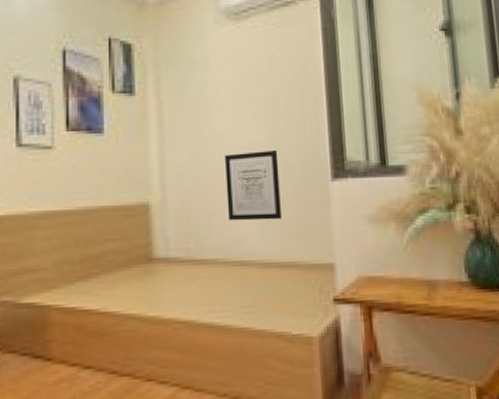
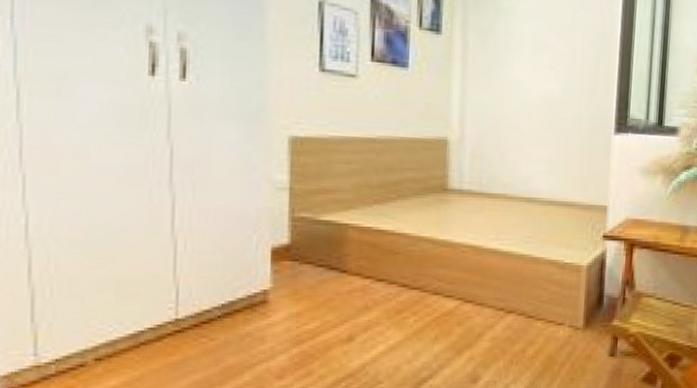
wall art: present [225,149,281,221] -> none [519,101,570,164]

